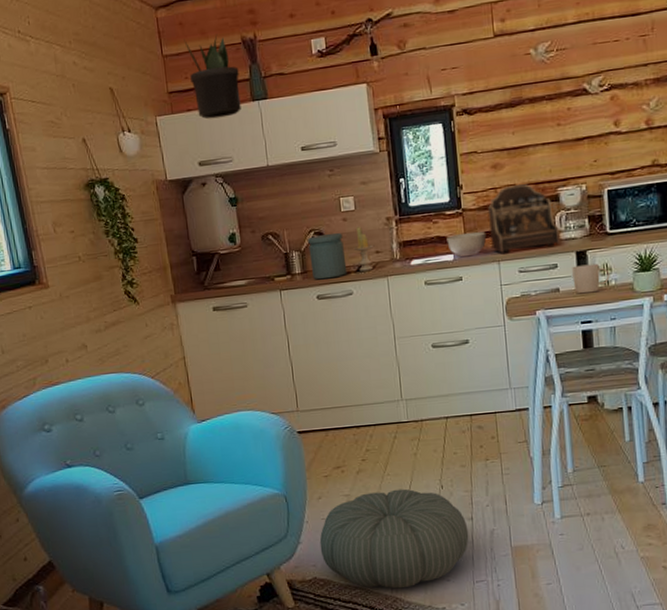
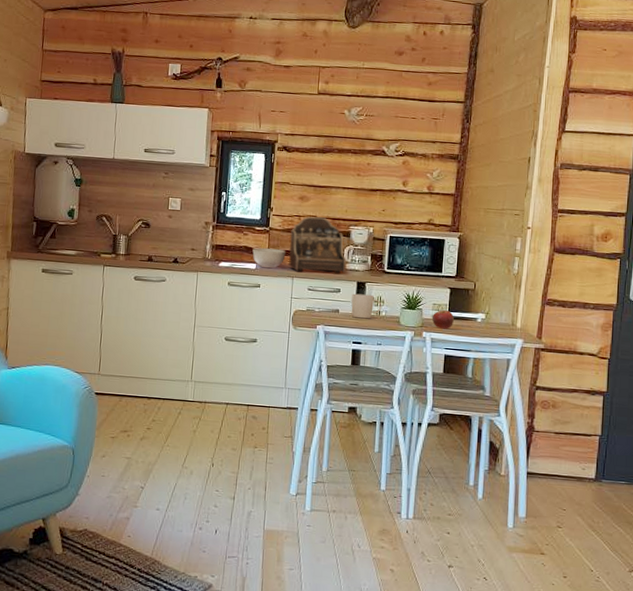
planter: present [184,33,241,120] -> none [62,39,105,111]
jar: present [308,232,347,280] -> none [134,225,166,265]
pouf: present [319,488,469,589] -> none [95,459,229,553]
candle: present [352,227,375,271] -> none [172,225,191,264]

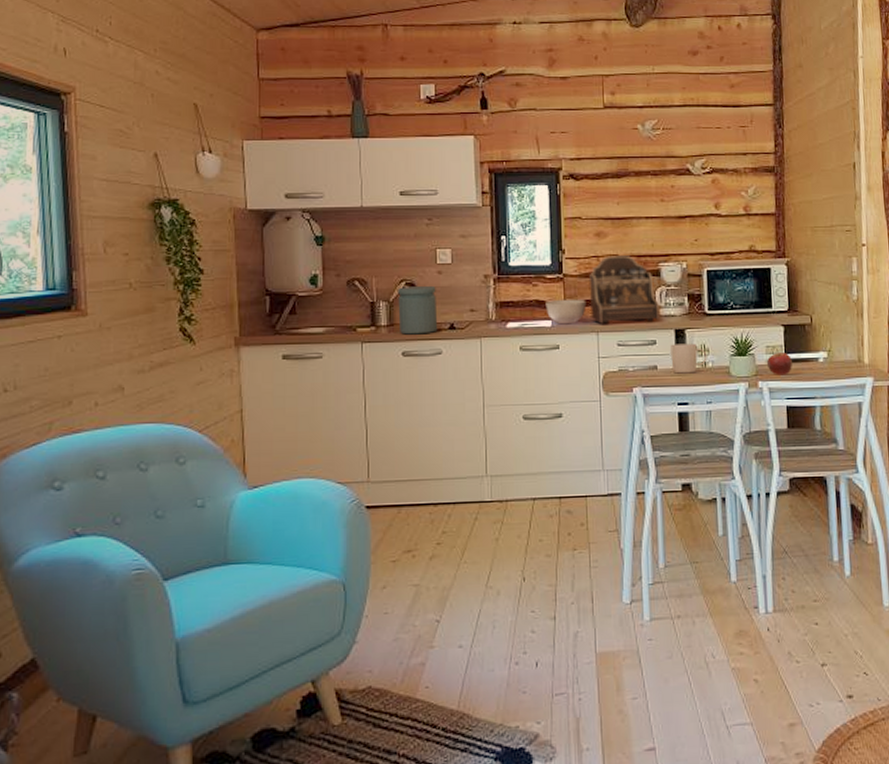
jar: none [134,225,166,265] -> present [398,285,438,335]

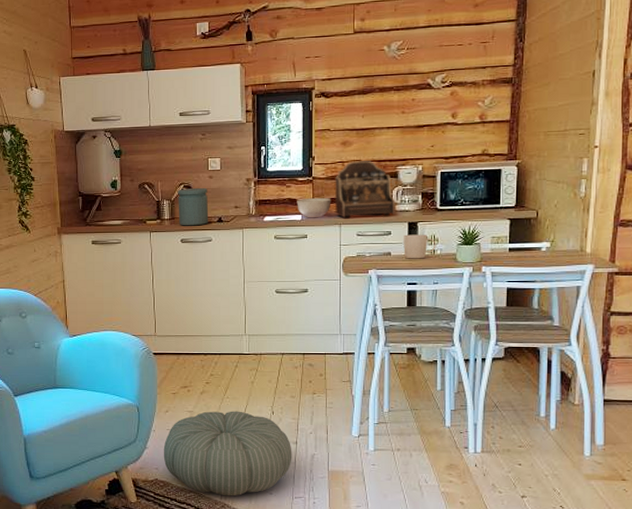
pouf: none [379,580,550,702] -> present [163,411,292,496]
fruit: present [766,353,792,376] -> none [491,243,515,262]

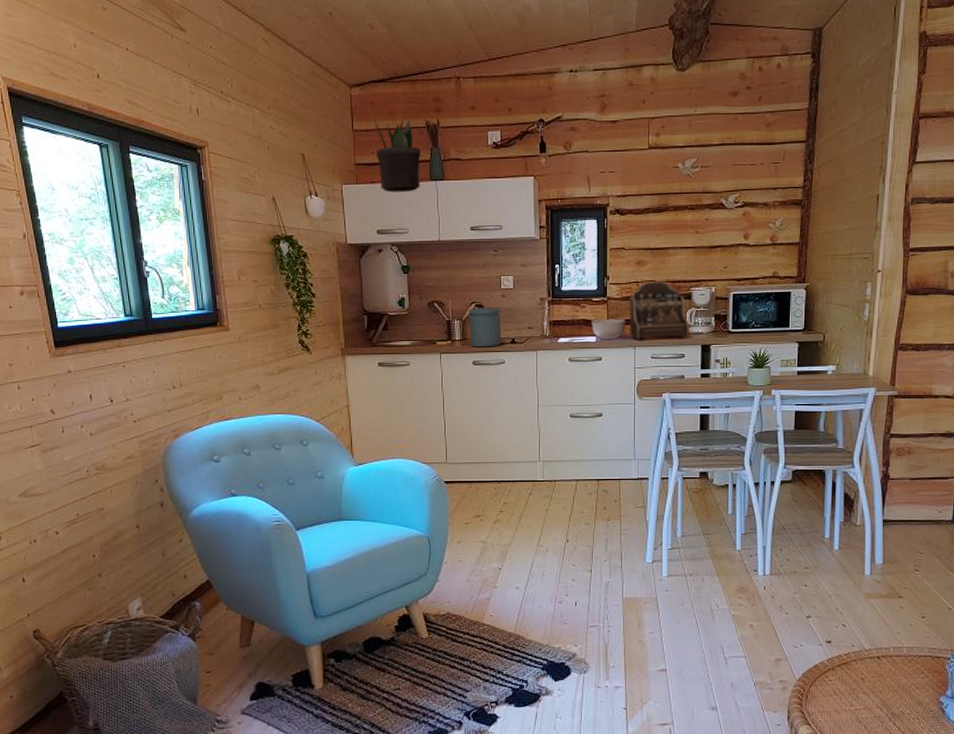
planter: none [89,12,133,83] -> present [373,116,421,193]
pouf: present [163,411,292,496] -> none [455,540,587,628]
mug: present [403,234,436,259] -> none [697,357,728,382]

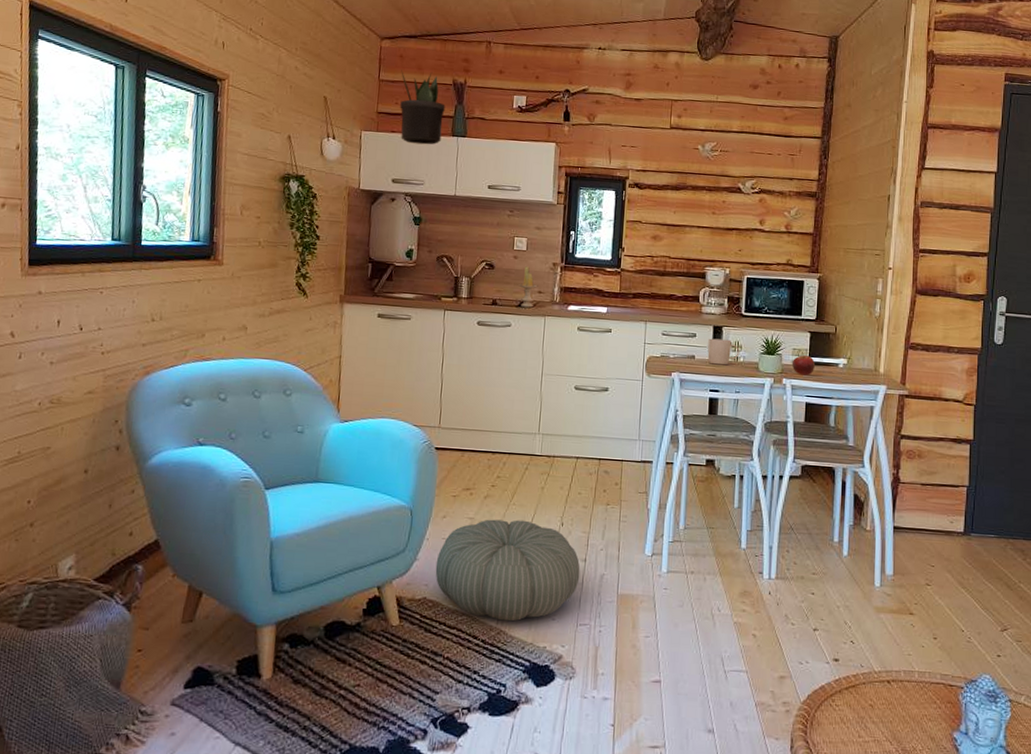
pouf: none [455,540,587,628] -> present [435,519,580,622]
jar: present [469,306,502,348] -> none [477,266,511,309]
candle: none [507,304,528,343] -> present [517,266,538,308]
bowl: present [591,318,626,340] -> none [603,290,639,313]
spice rack: present [630,281,689,341] -> none [641,257,703,318]
mug: none [697,357,728,382] -> present [707,338,740,366]
fruit: none [780,366,803,385] -> present [791,355,815,376]

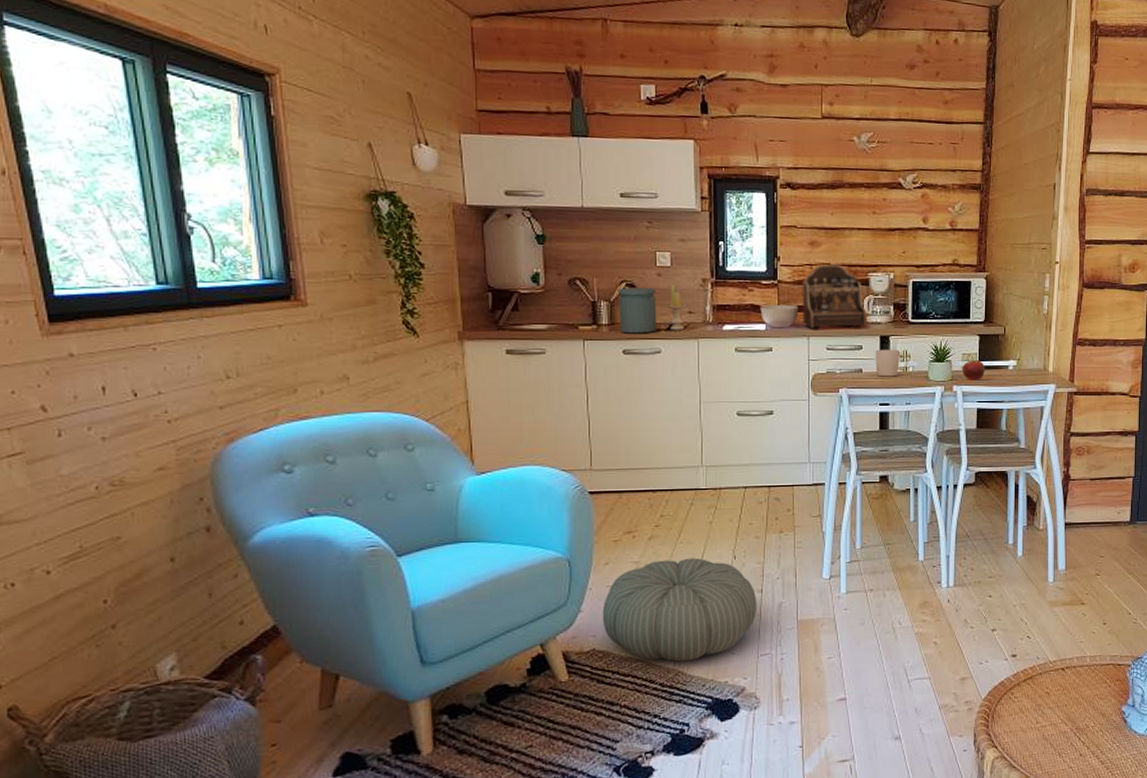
planter: present [400,69,445,145] -> none [501,55,560,148]
jar: none [477,266,511,309] -> present [619,286,657,334]
bowl: none [603,290,639,313] -> present [760,304,799,328]
spice rack: none [641,257,703,318] -> present [803,264,867,330]

